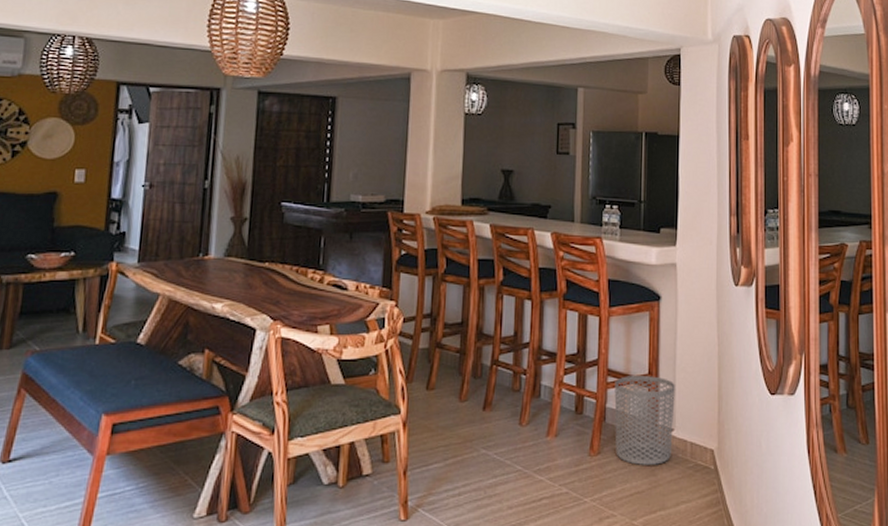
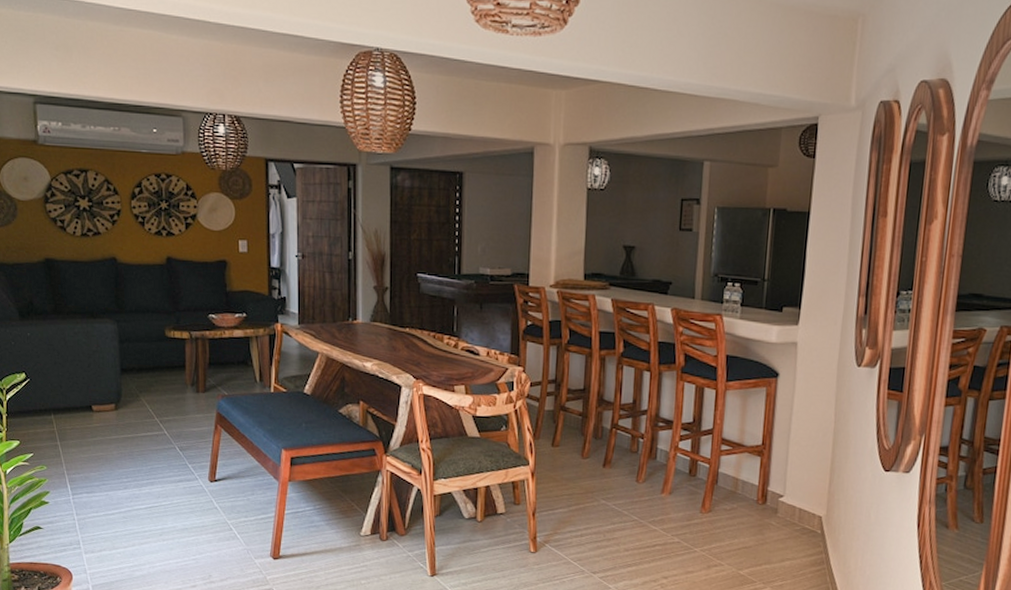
waste bin: present [614,376,675,465] -> none [726,445,788,526]

